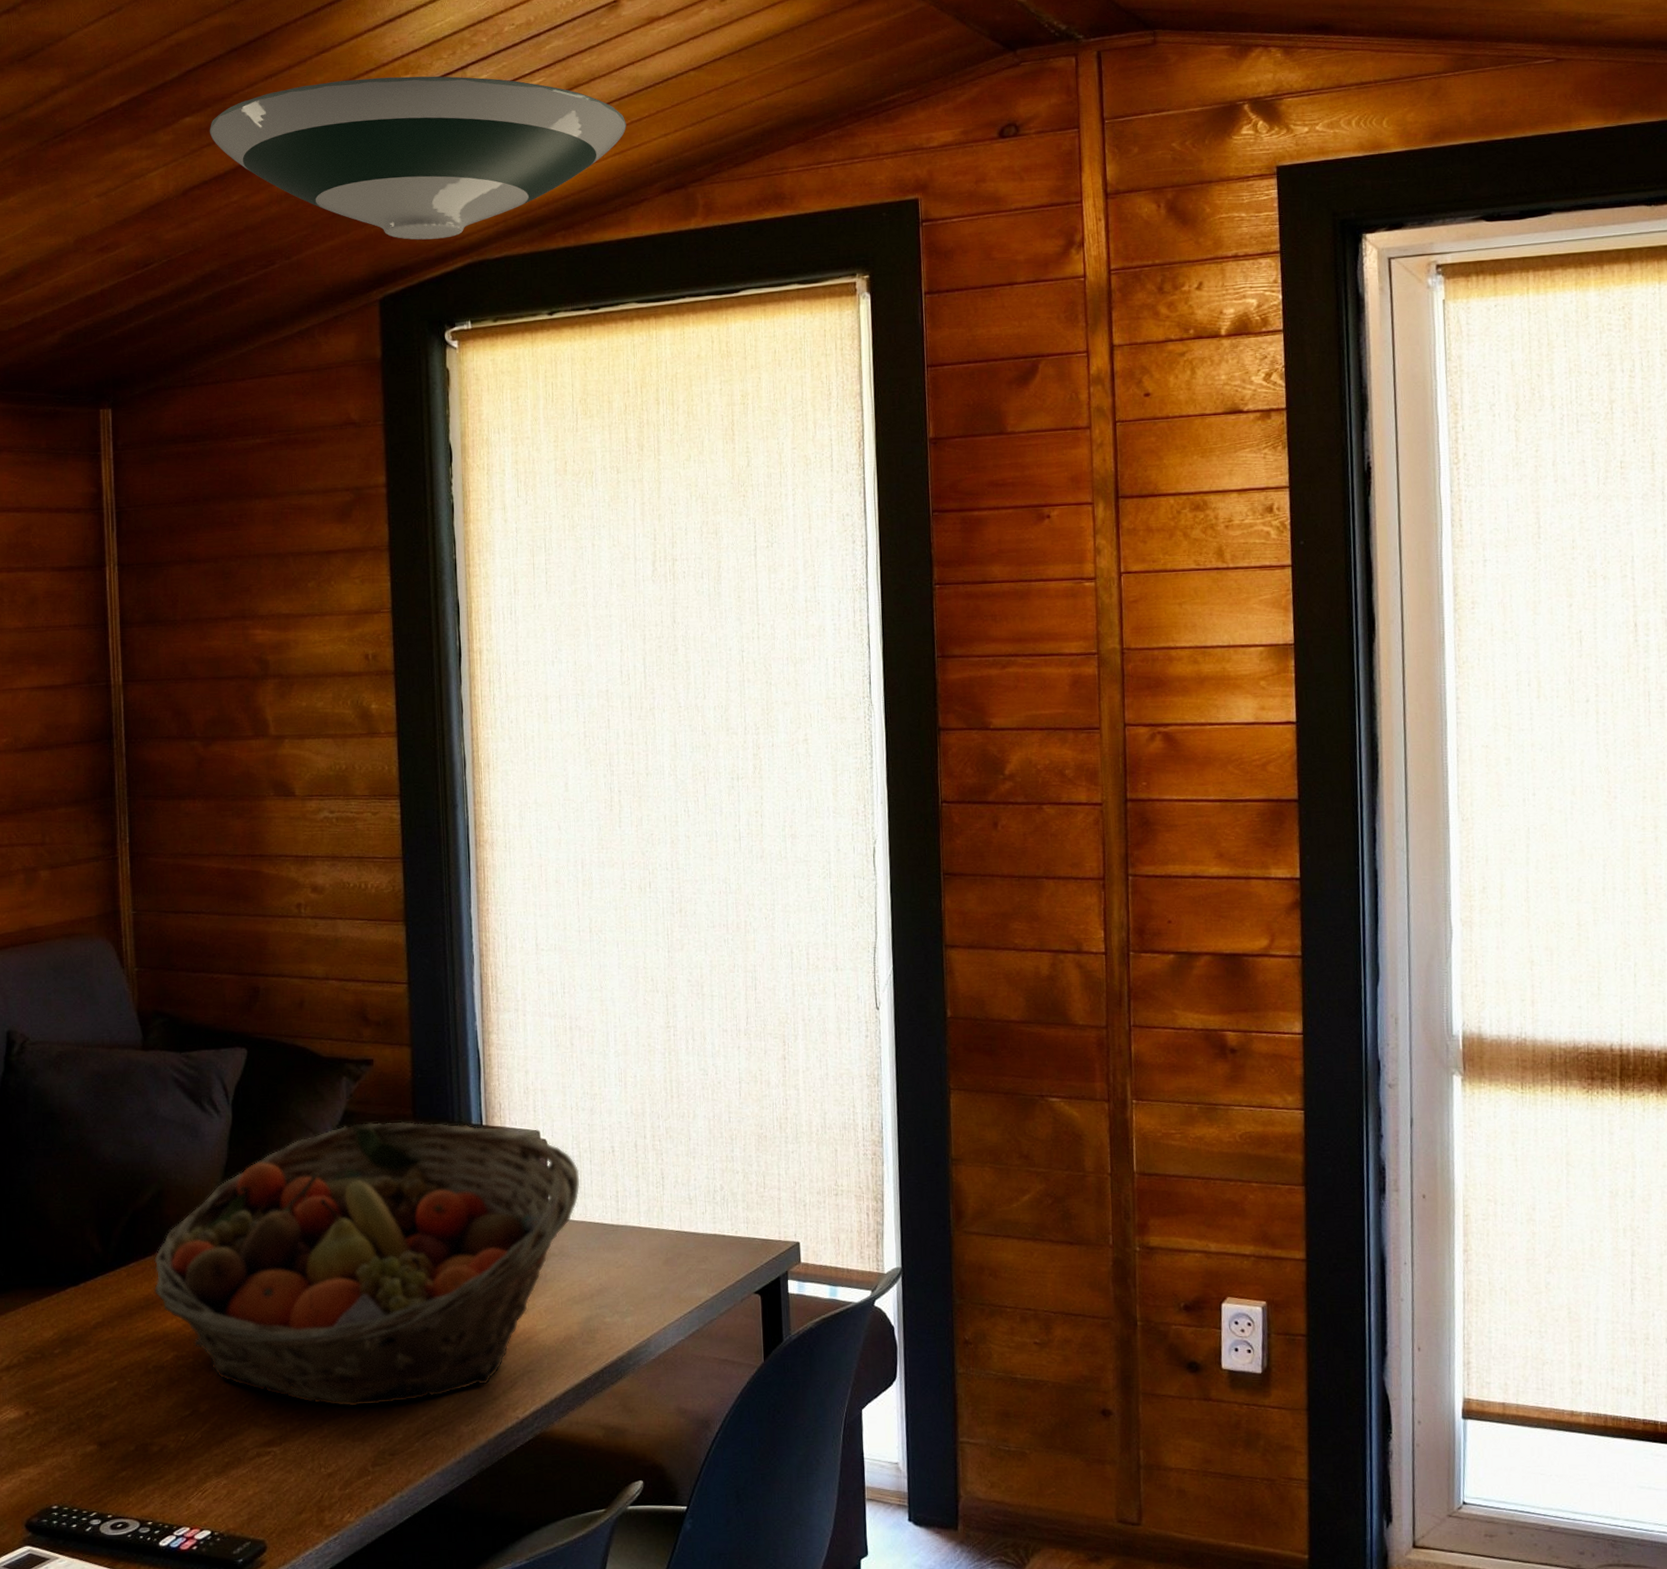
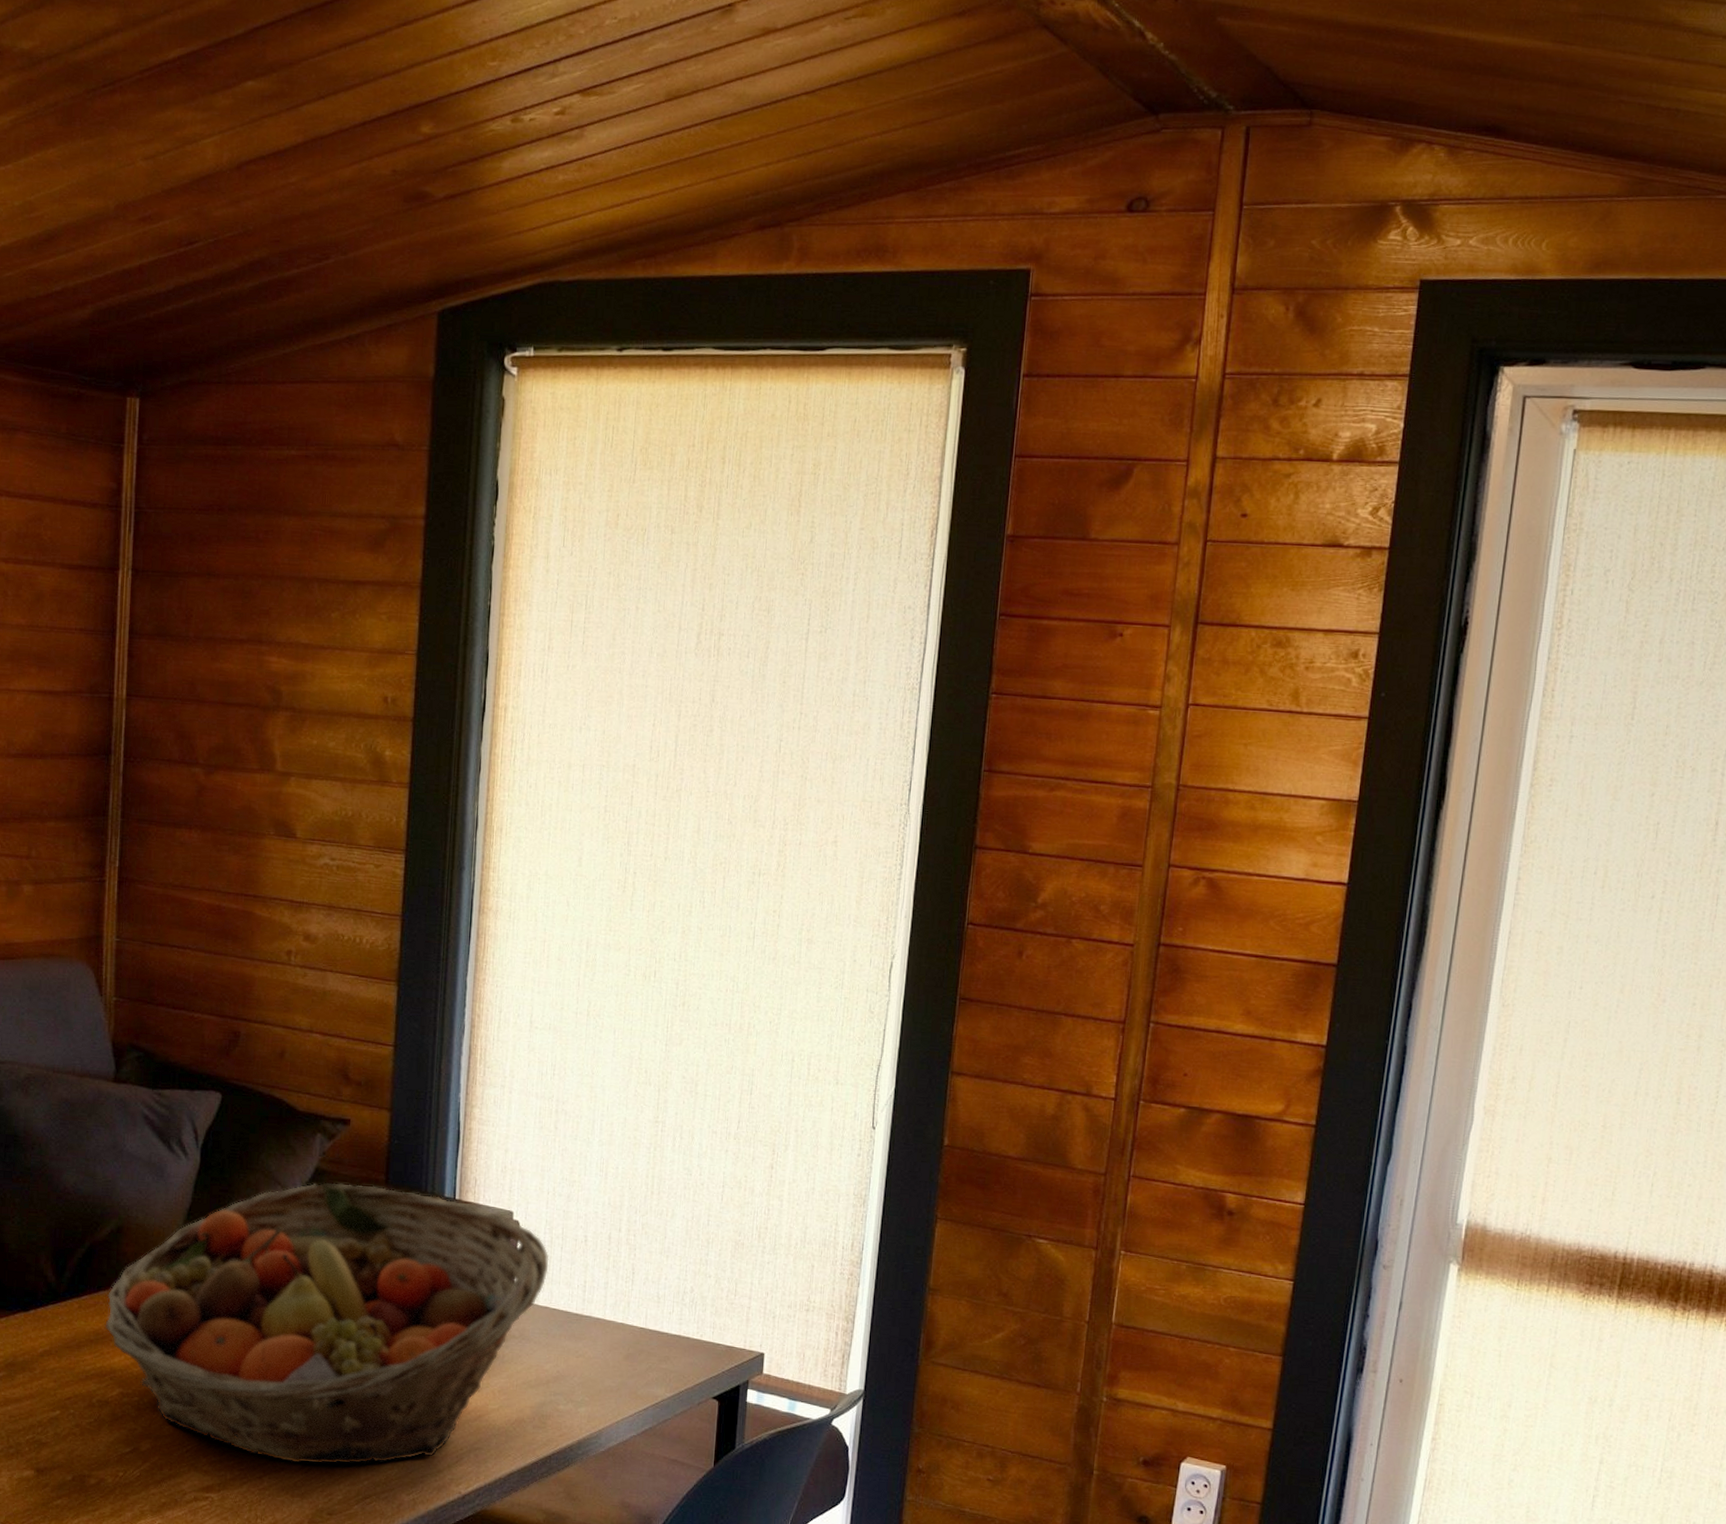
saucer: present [209,76,627,240] -> none [272,59,726,252]

